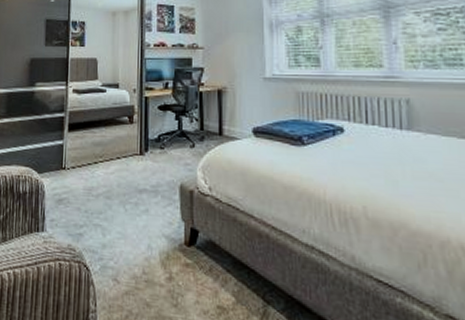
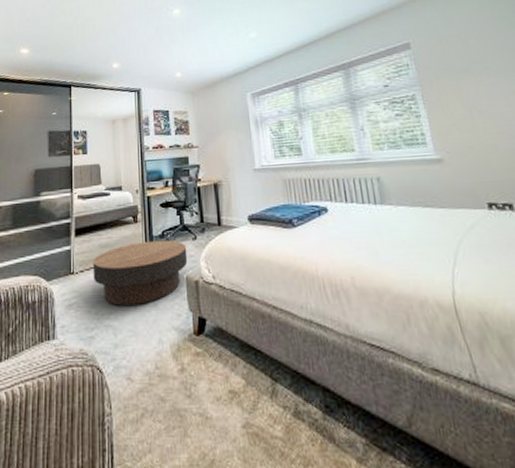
coffee table: none [84,143,184,208] -> present [93,240,188,306]

